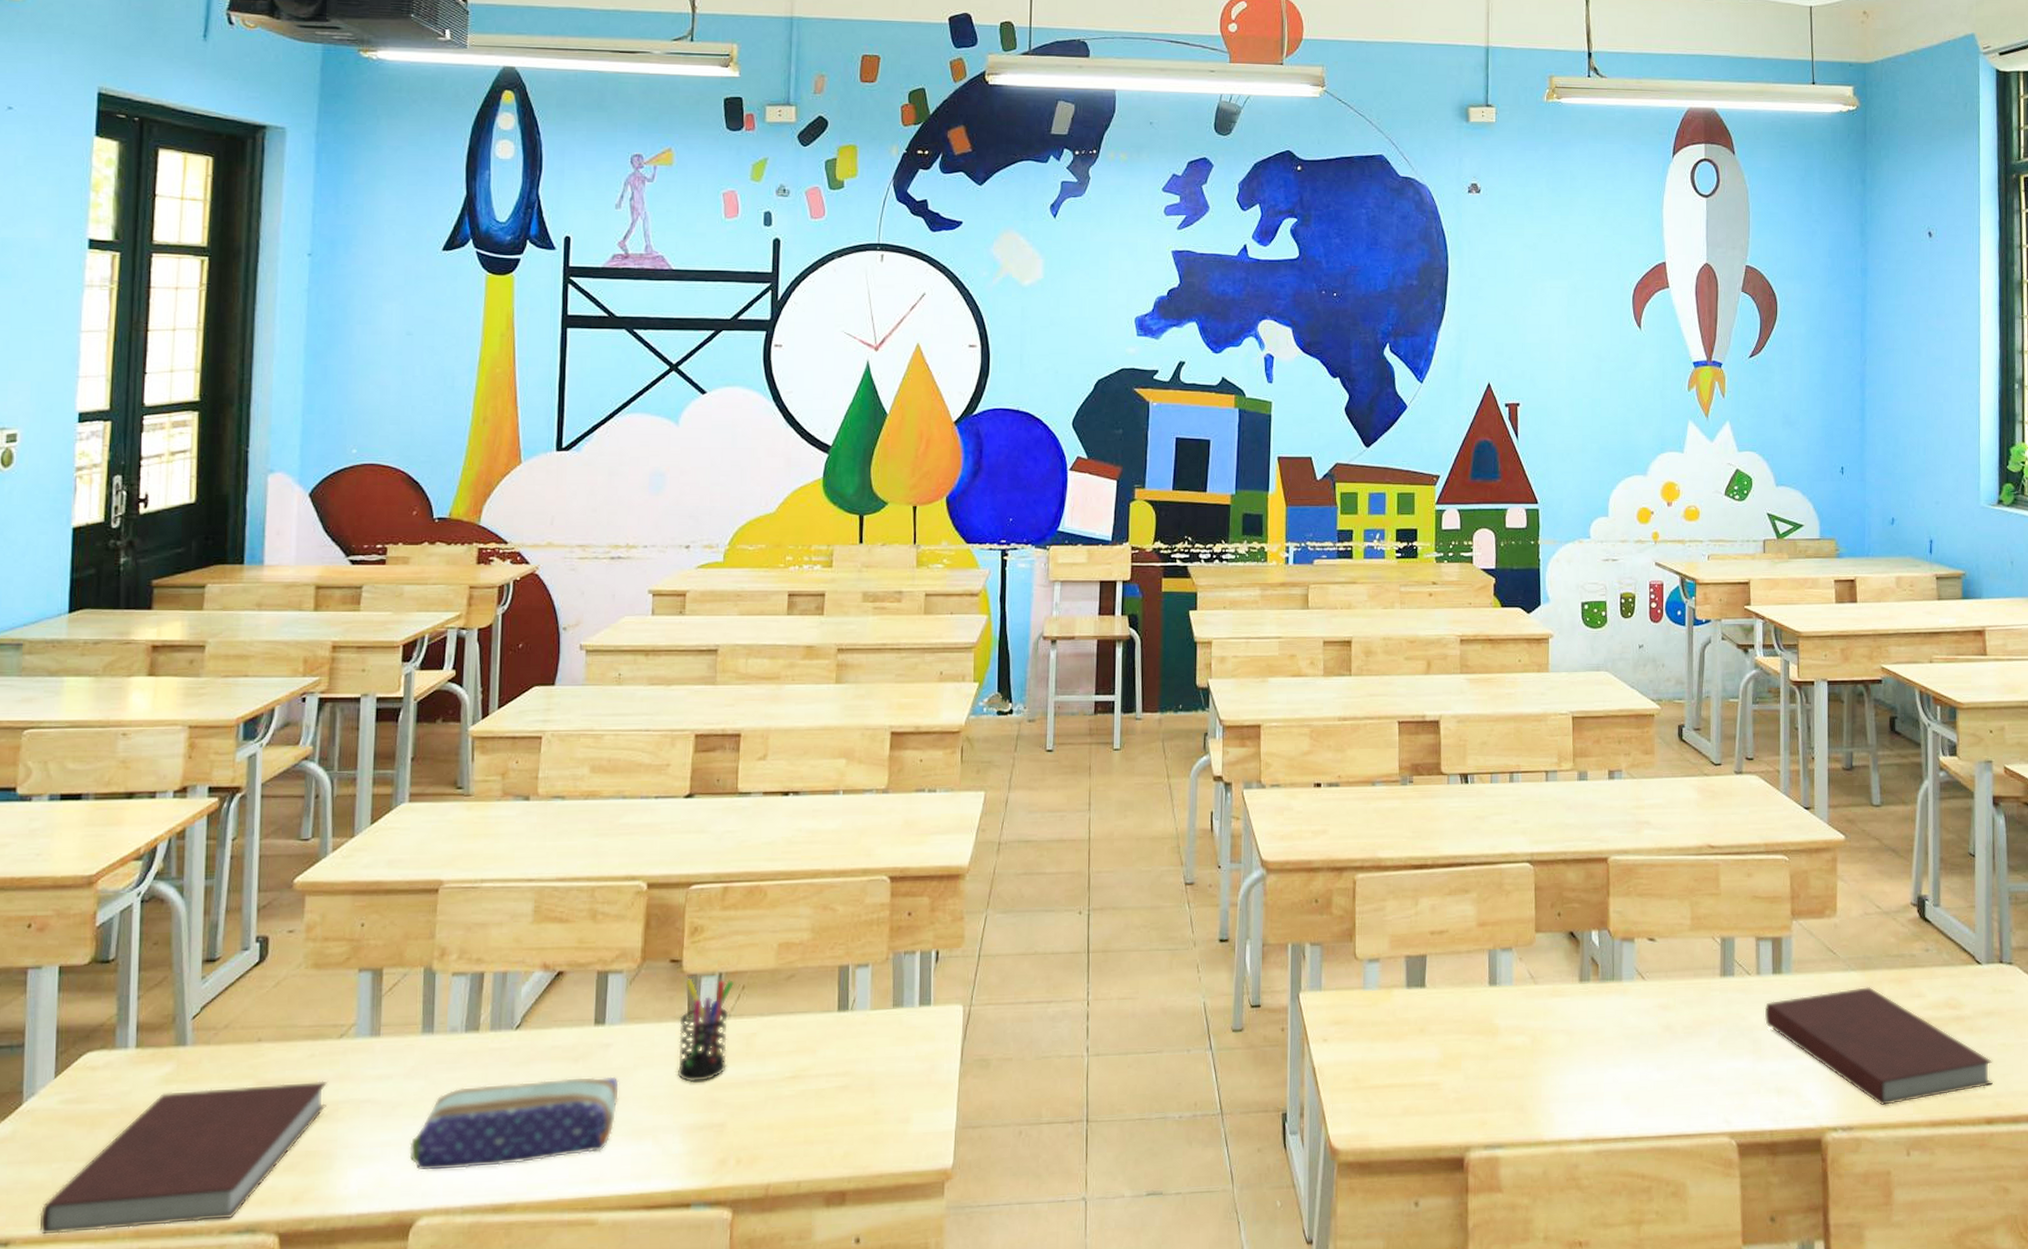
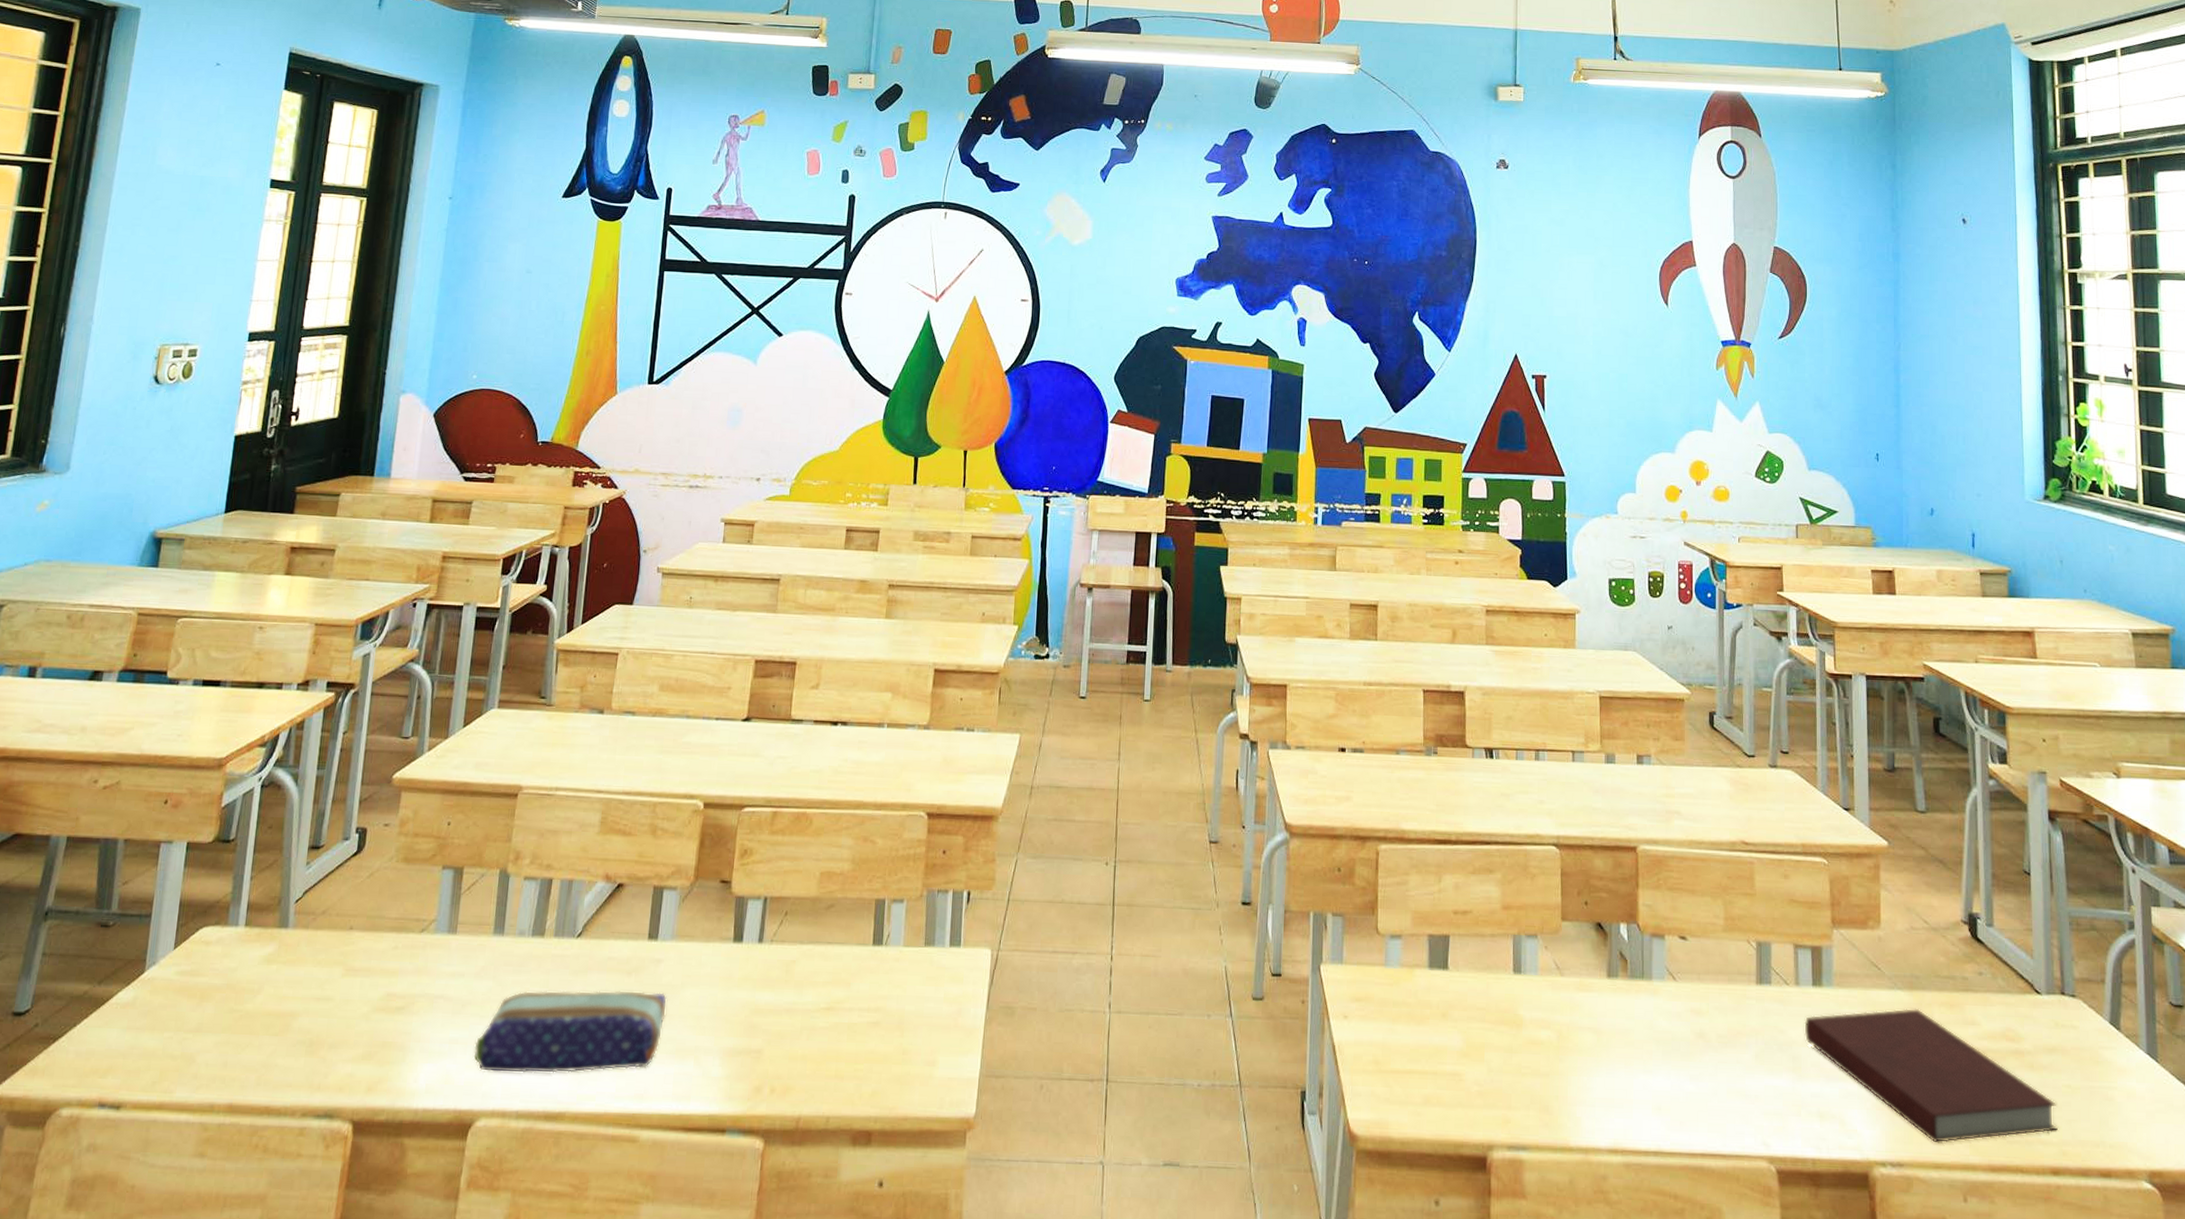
notebook: present [39,1081,327,1234] -> none [147,972,407,1103]
pen holder: present [677,977,735,1082] -> none [720,899,779,1005]

